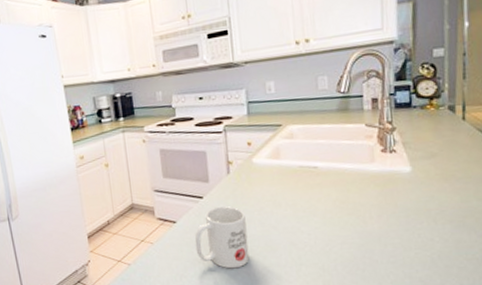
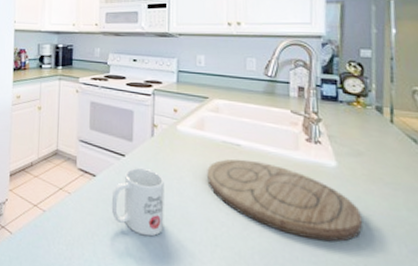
cutting board: none [286,179,437,243] -> present [207,159,363,242]

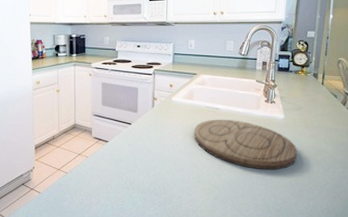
mug: present [111,167,164,237] -> none [121,132,162,182]

